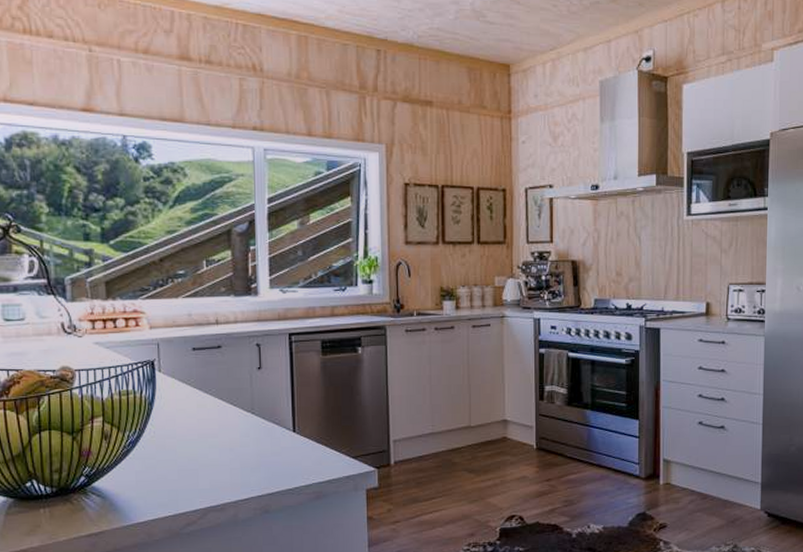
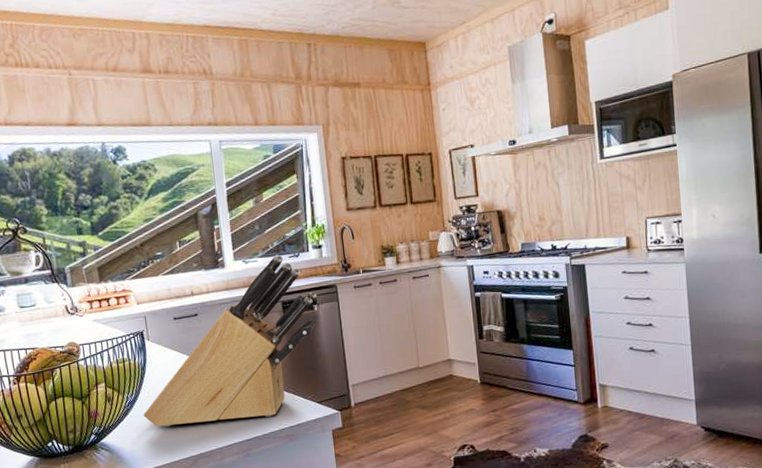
knife block: none [147,286,362,473] -> present [144,254,317,427]

